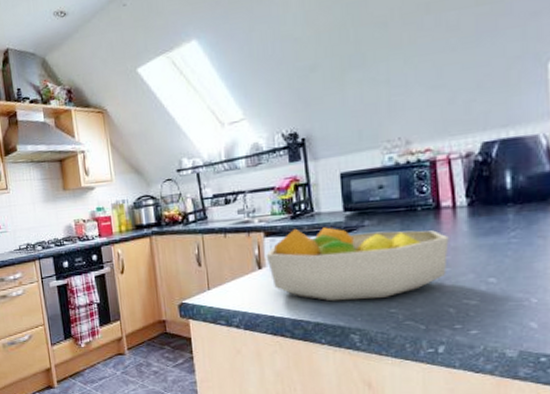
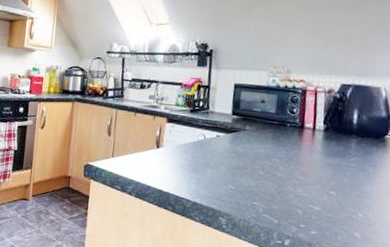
fruit bowl: present [266,227,449,302] -> none [165,120,307,192]

